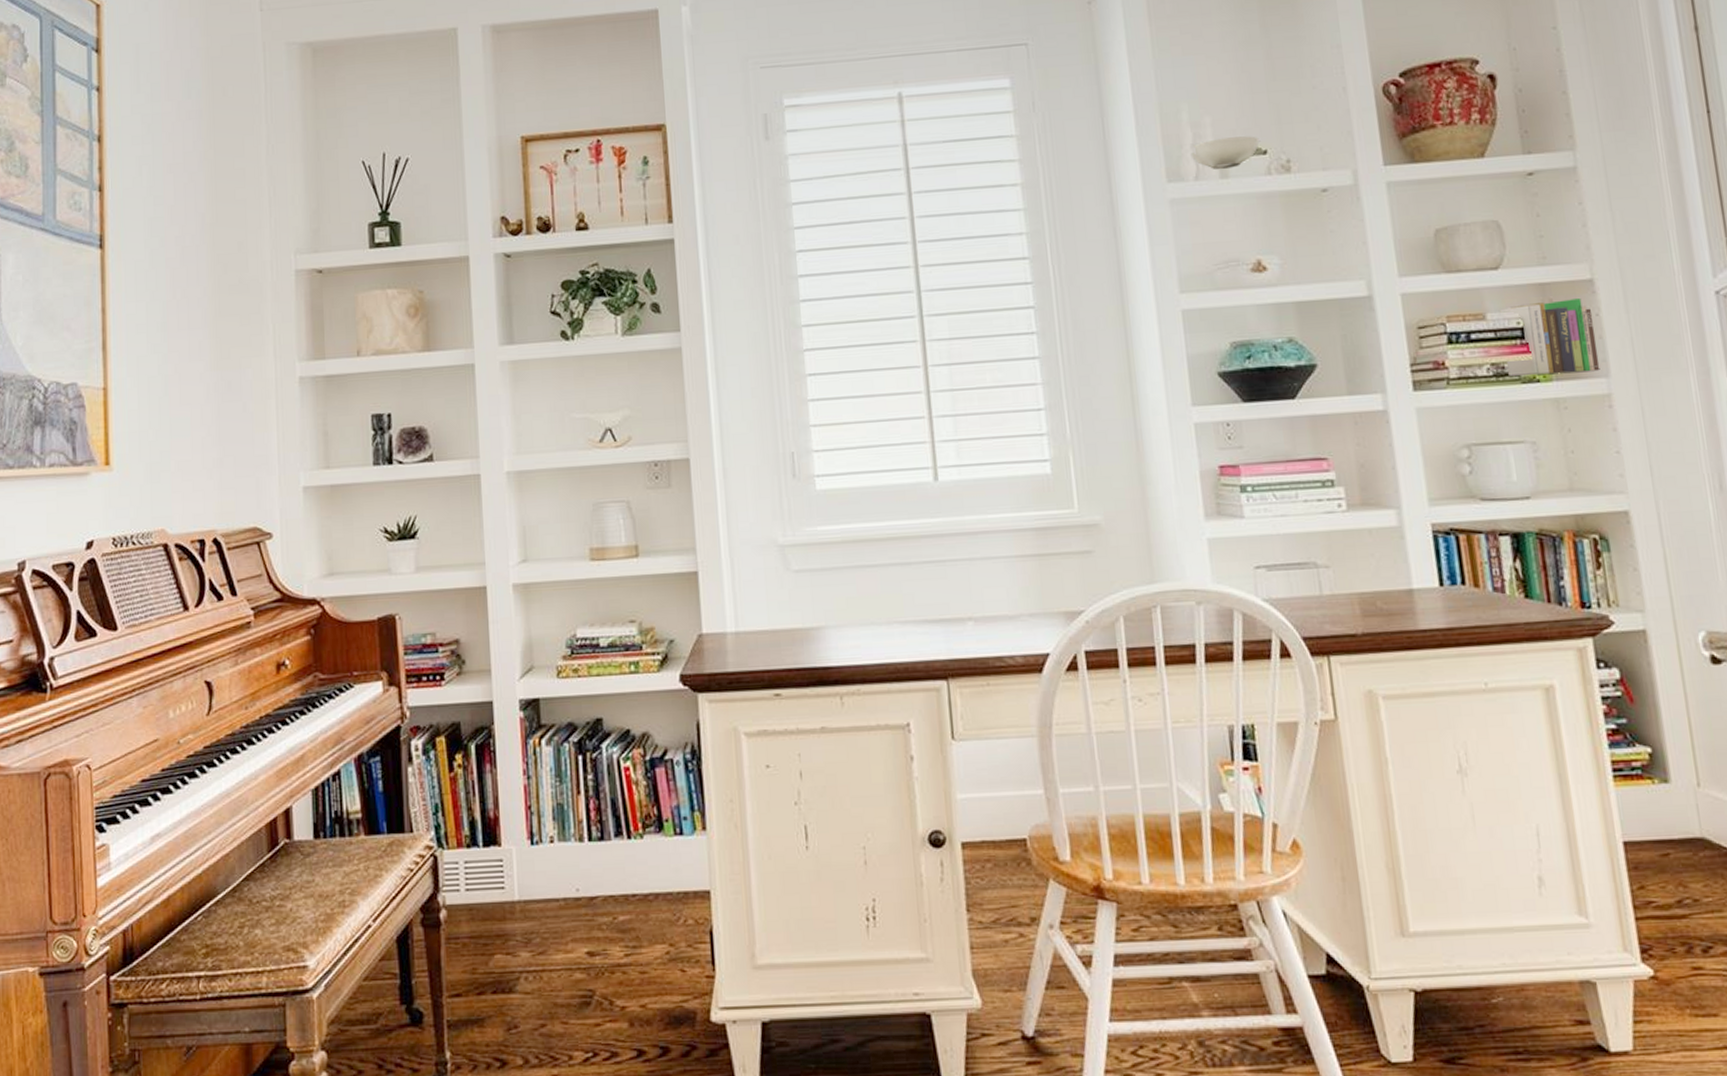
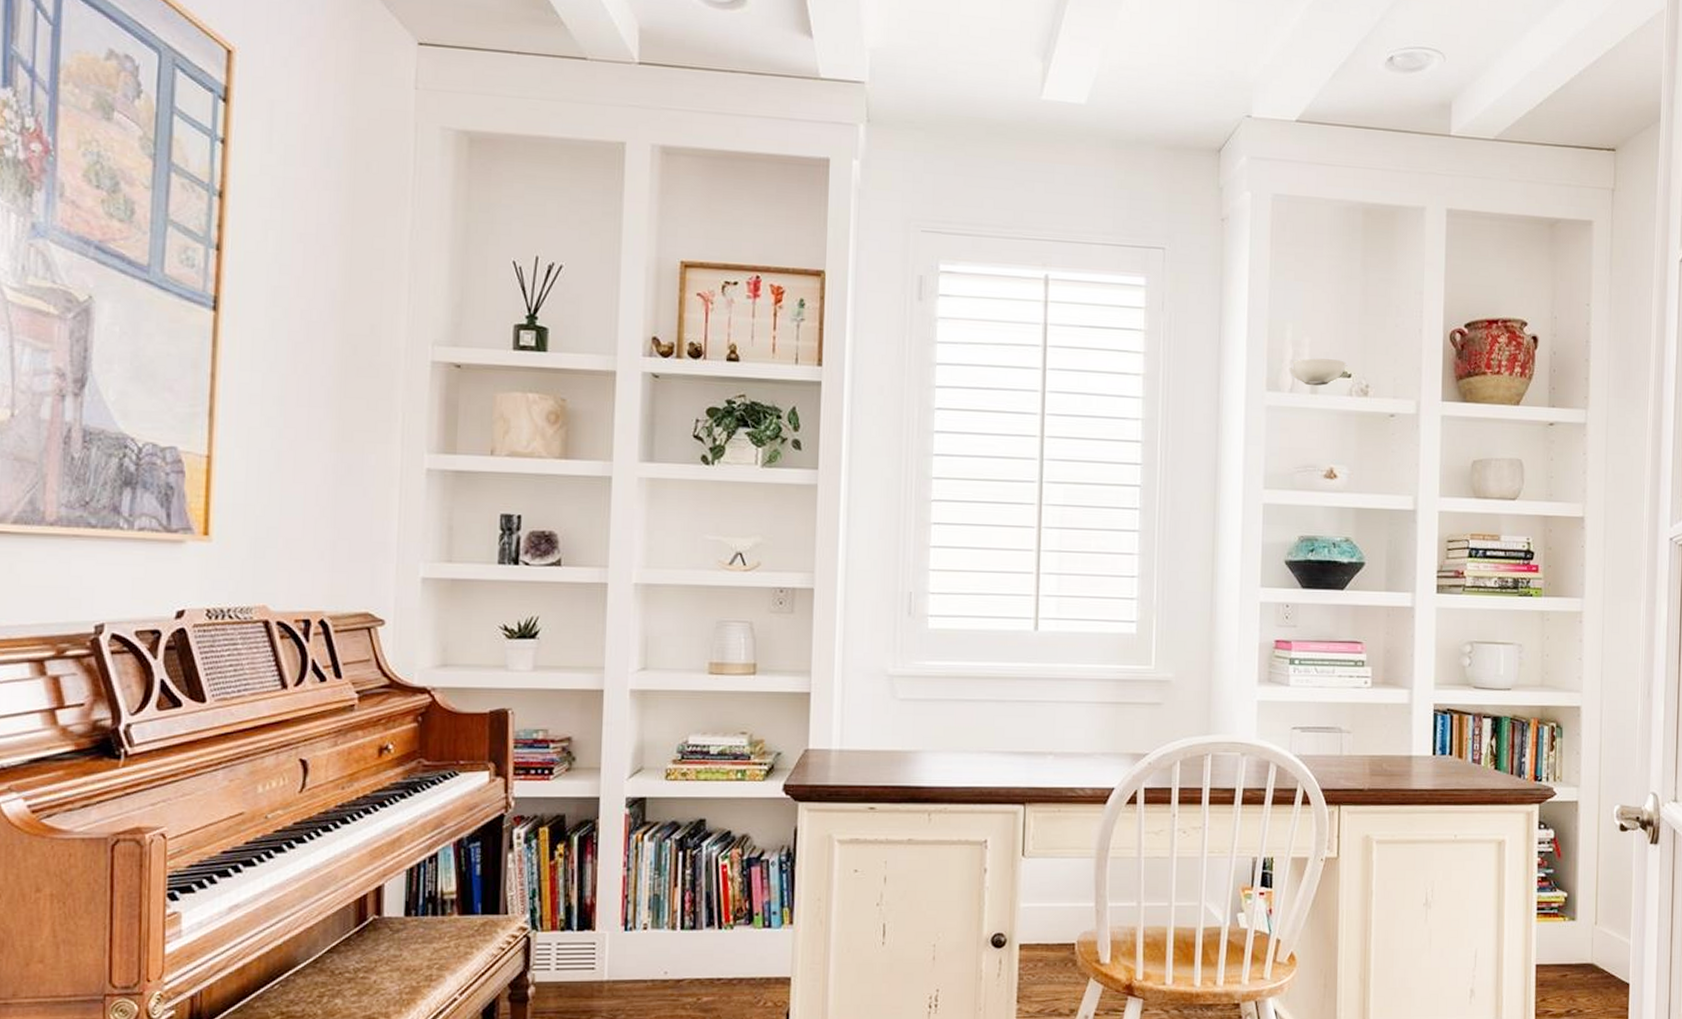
books: present [1500,298,1599,376] -> none [1510,531,1578,591]

